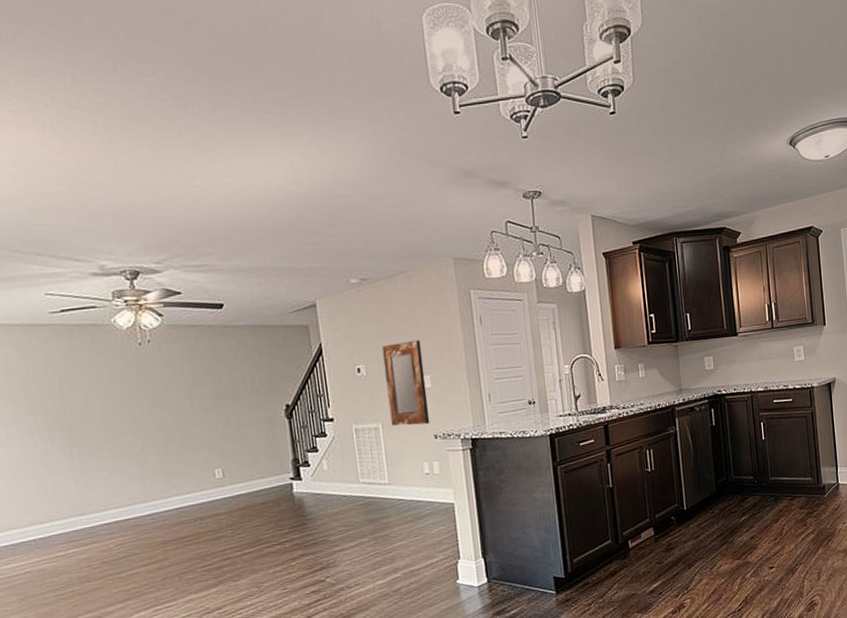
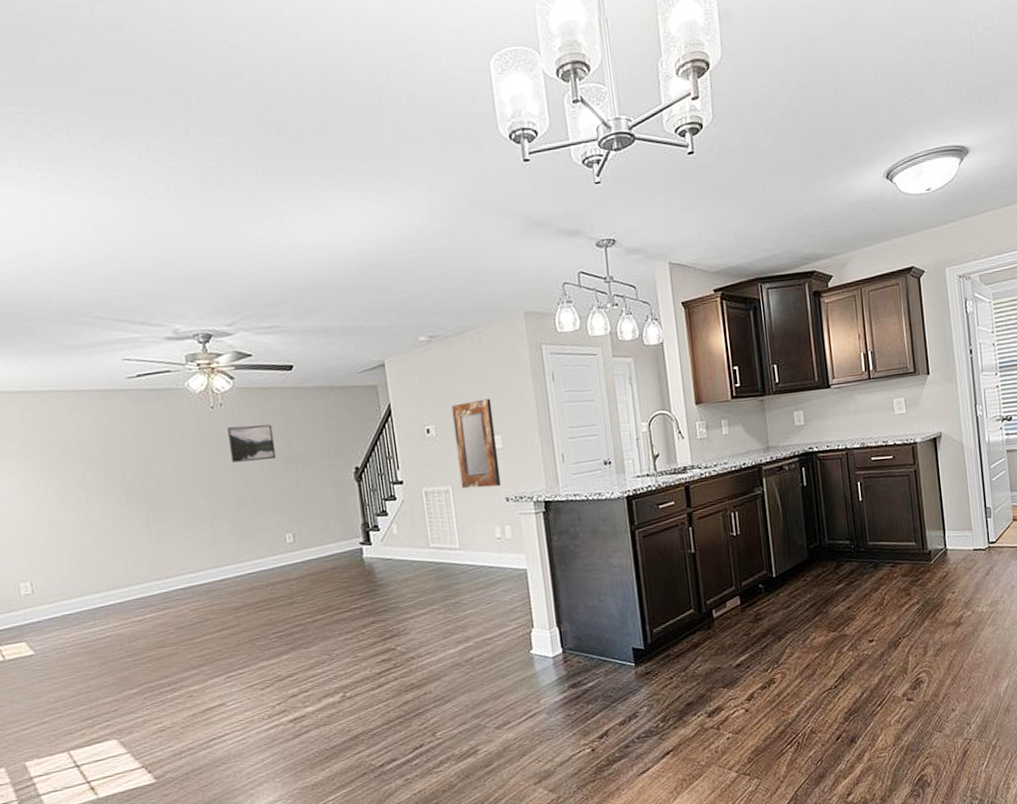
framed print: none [156,362,206,399] -> present [228,424,277,463]

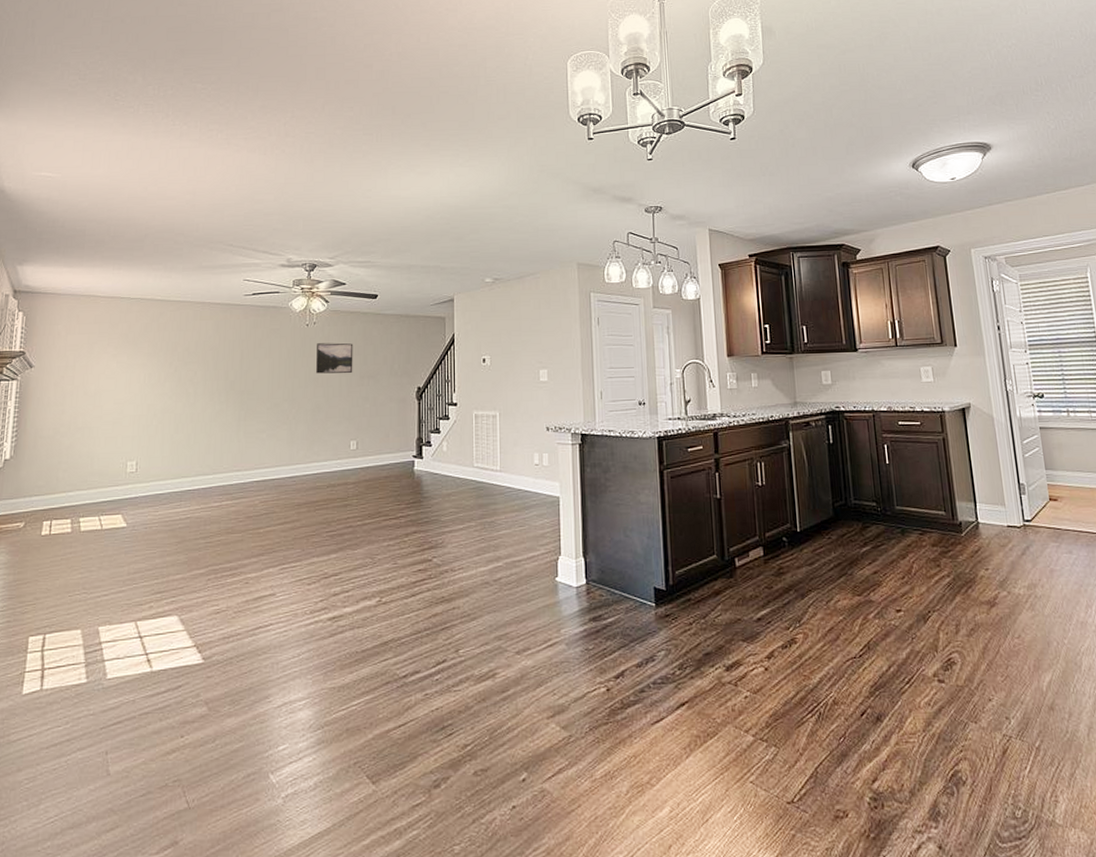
home mirror: present [451,398,502,489] -> none [506,336,544,416]

